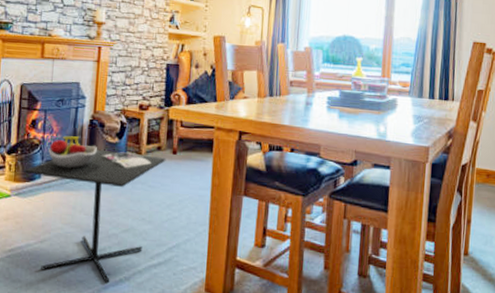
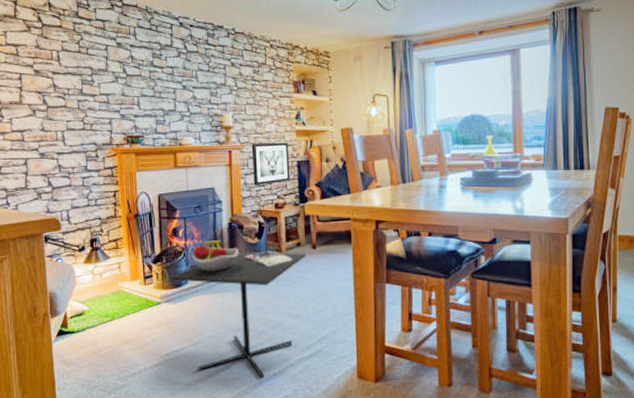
wall art: none [120,41,160,85] -> present [251,142,290,186]

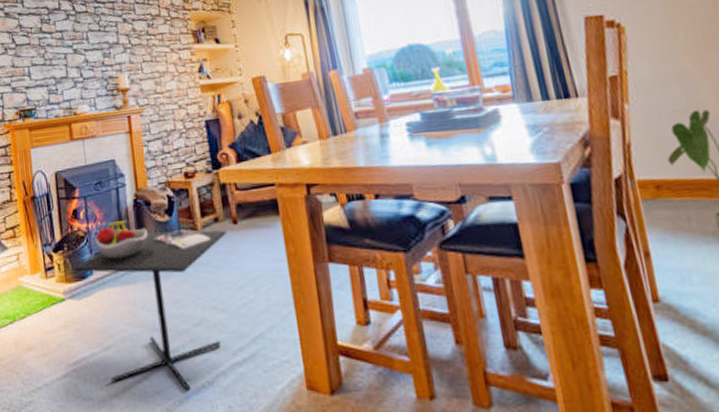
wall art: present [251,142,290,186] -> none [152,100,199,153]

